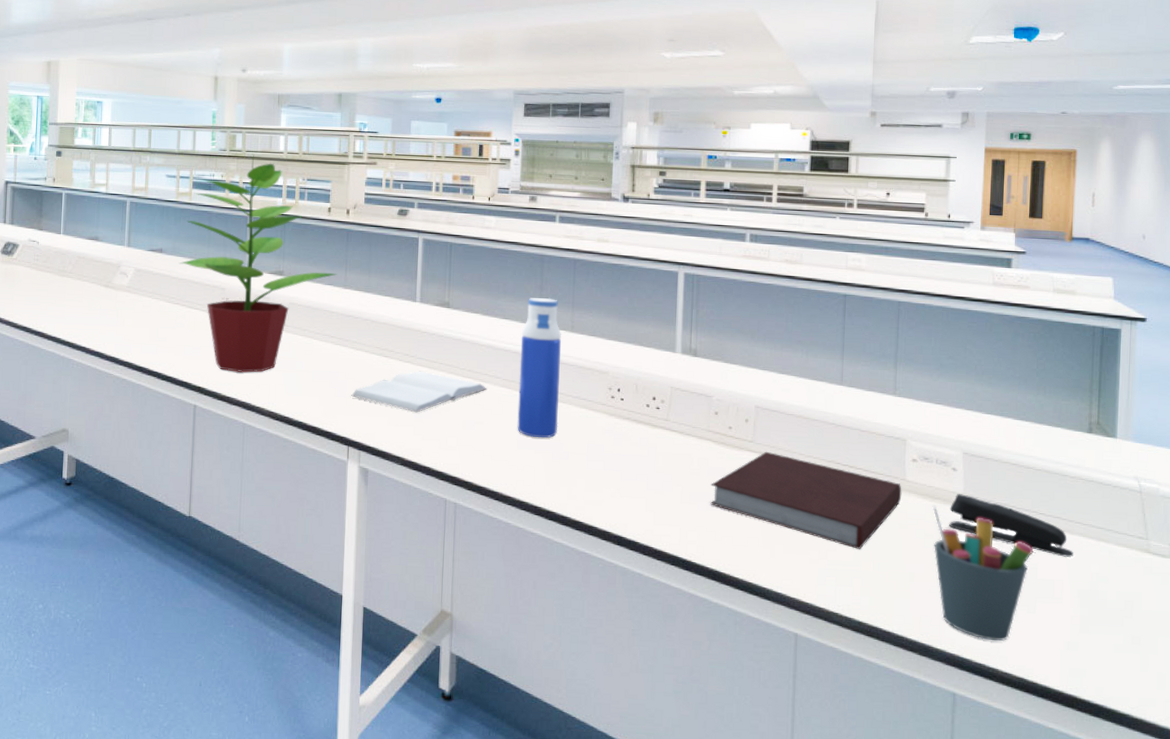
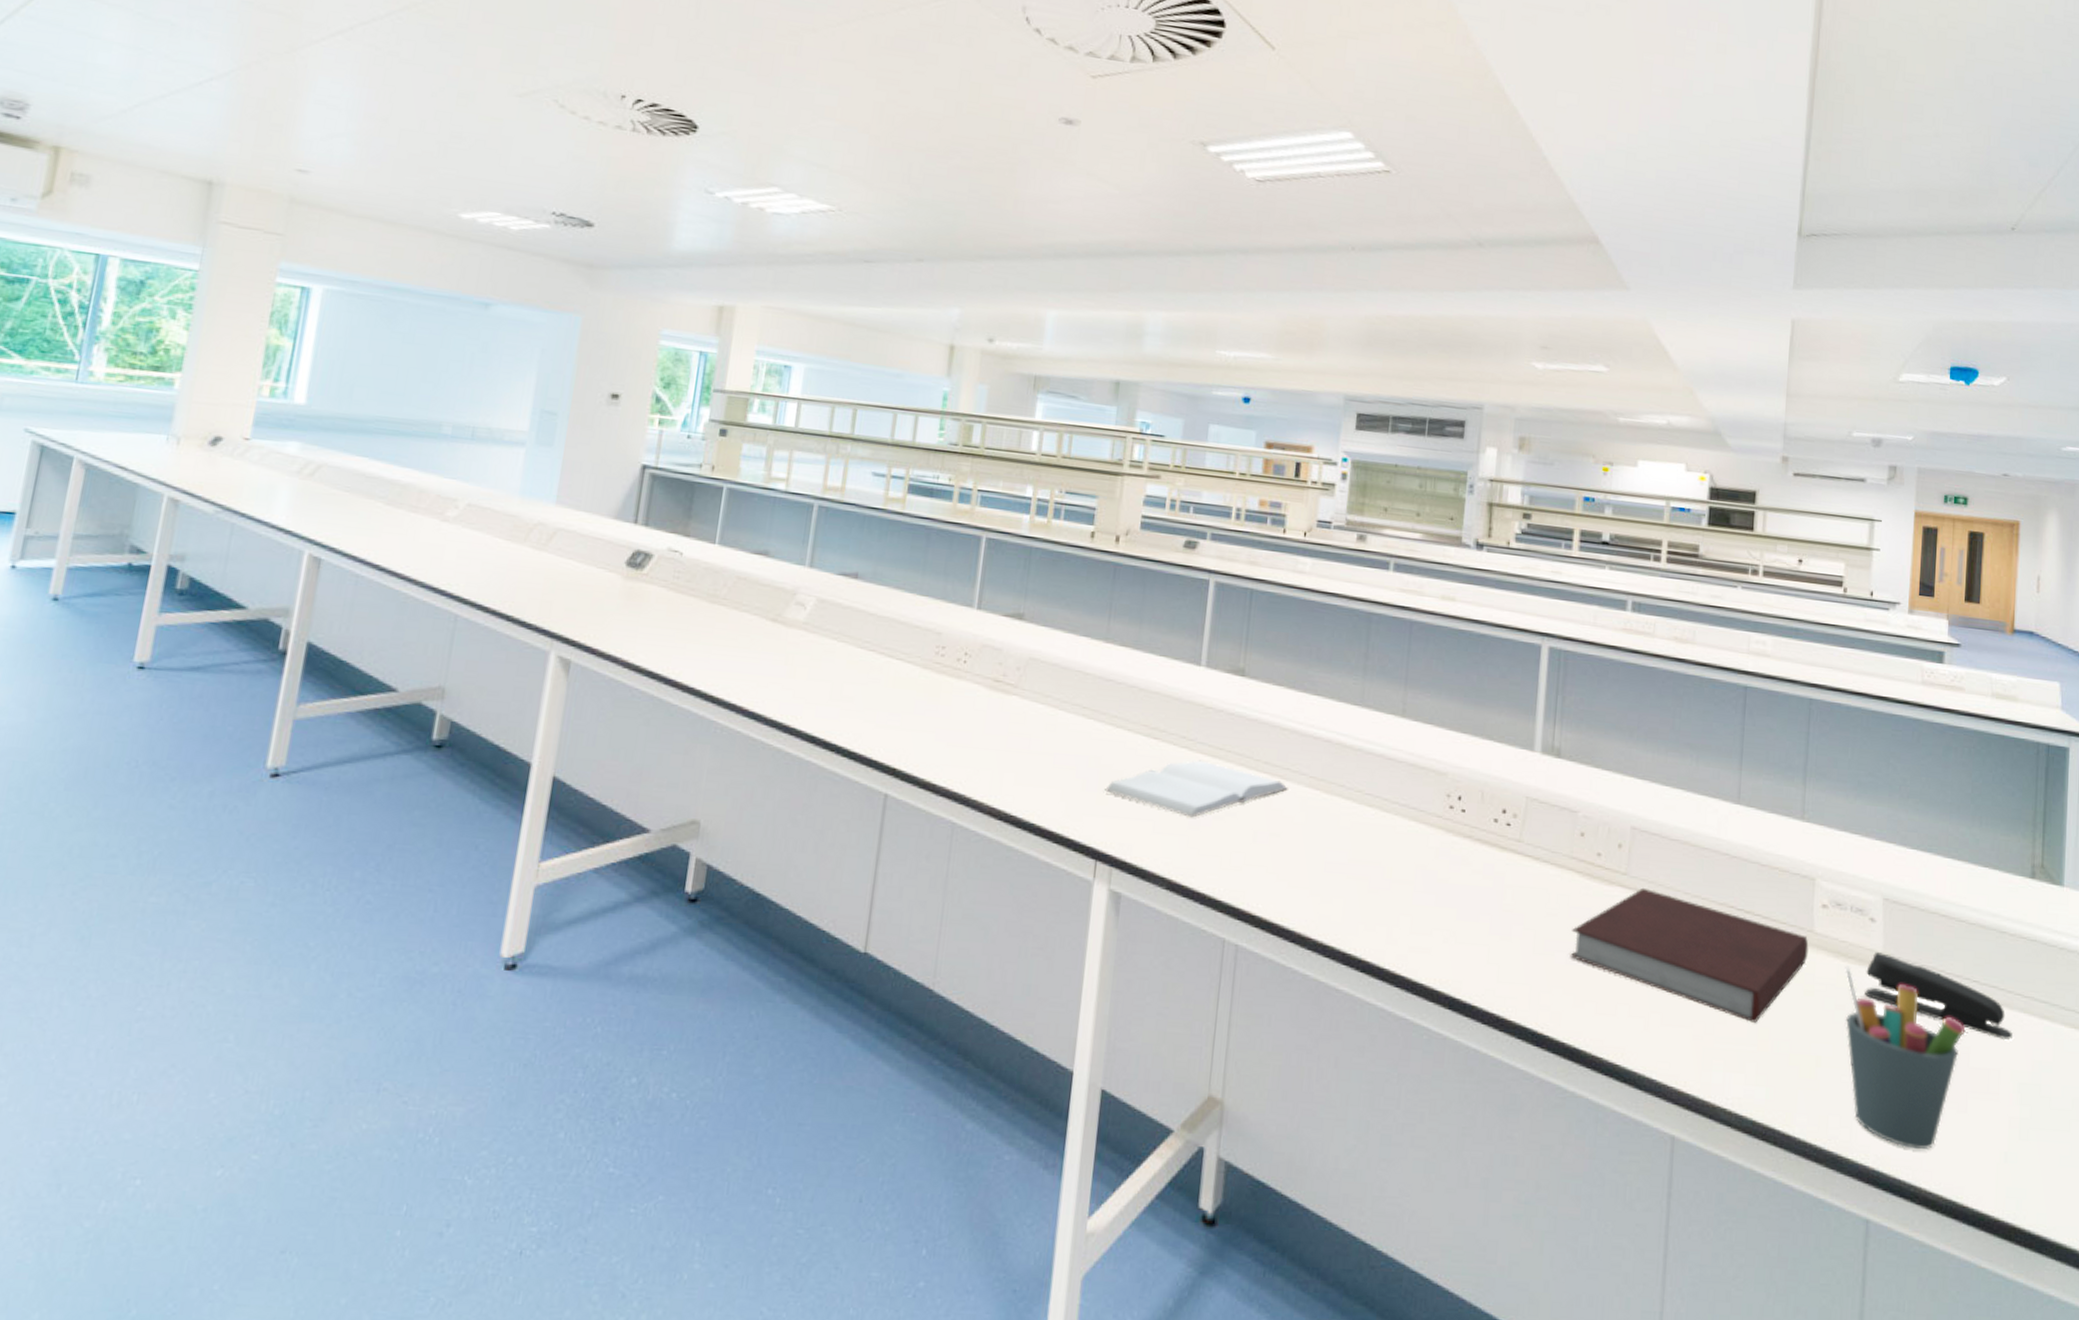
potted plant: present [179,154,337,373] -> none [880,453,1097,752]
water bottle: present [517,297,561,438] -> none [1325,668,1389,860]

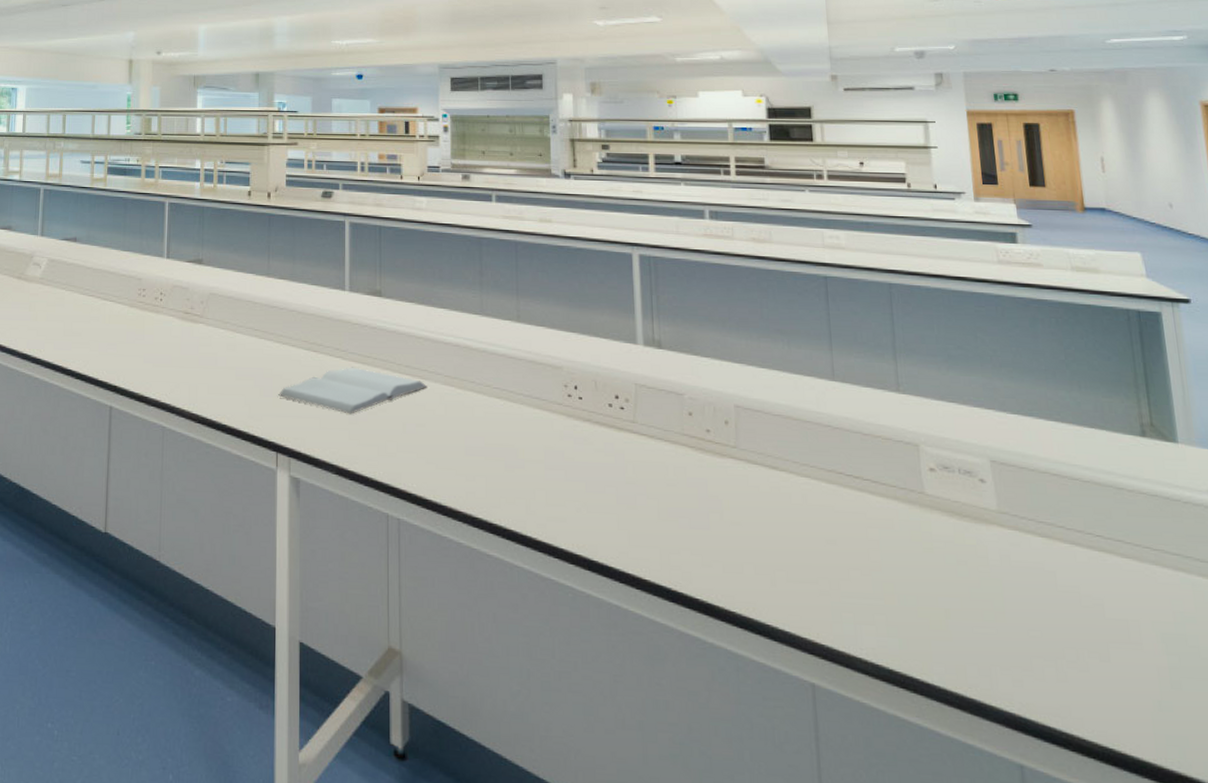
notebook: present [1570,887,1809,1023] -> none [691,458,922,578]
pen holder: present [1845,966,1965,1149] -> none [961,524,1095,697]
stapler: present [1865,952,2012,1040] -> none [983,511,1147,591]

